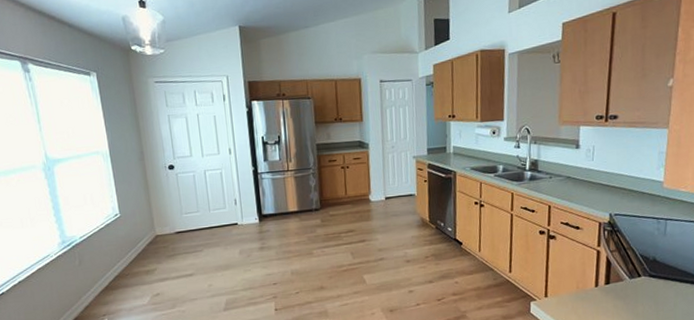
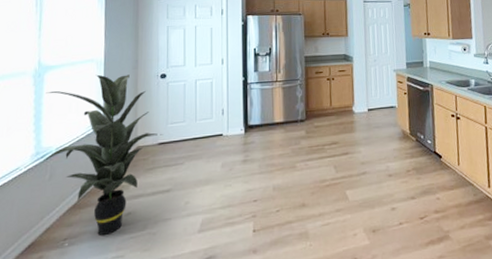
indoor plant: none [59,166,180,312] -> present [44,74,164,235]

